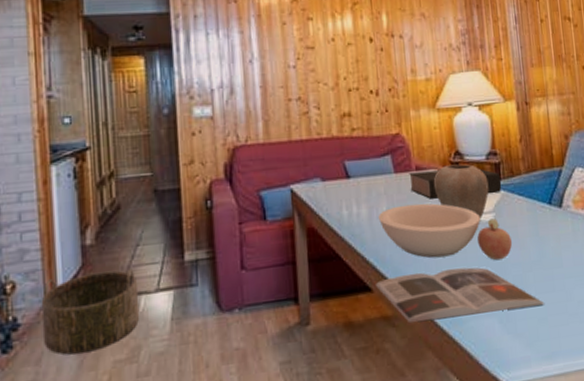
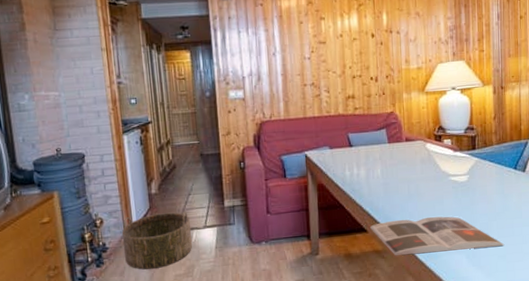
bowl: present [379,203,480,258] -> none [374,167,456,209]
book: present [409,169,502,199] -> none [400,141,476,164]
vase: present [433,164,489,219] -> none [419,136,465,180]
fruit: present [477,218,513,261] -> none [453,179,482,212]

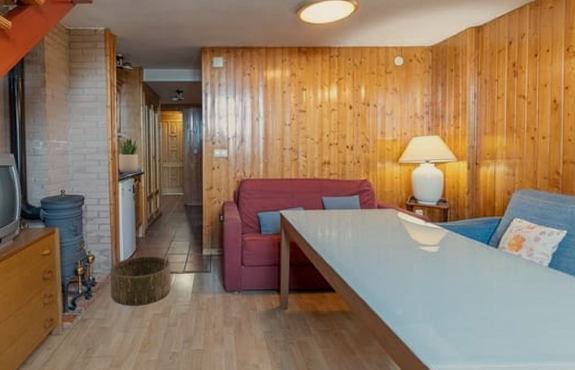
planter: none [119,81,145,124] -> present [119,136,138,173]
magazine: present [369,216,505,256] -> none [338,283,474,319]

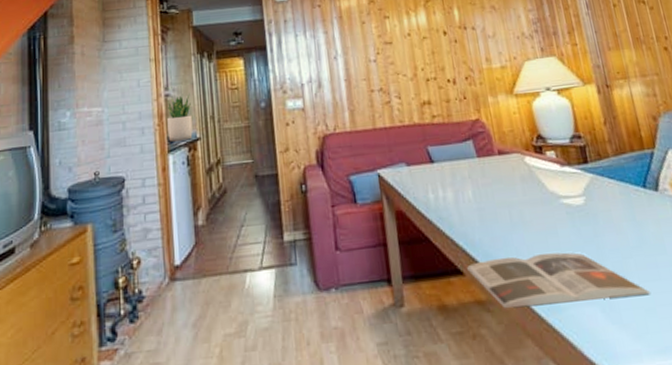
basket: present [110,256,171,306] -> none [161,247,245,327]
magazine: none [338,283,474,319] -> present [466,252,651,309]

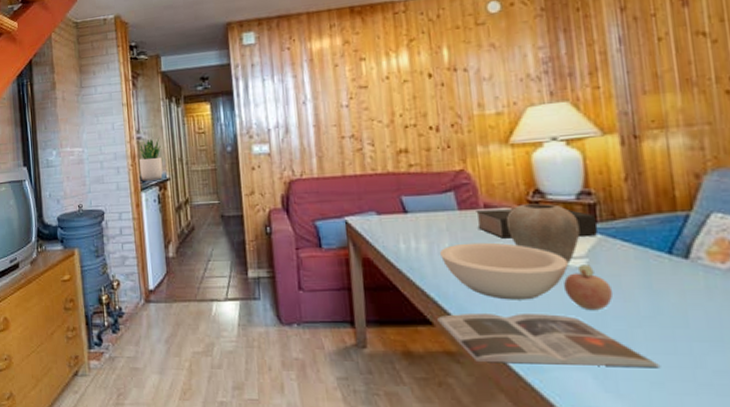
bowl: none [465,187,570,242] -> present [440,242,568,300]
book: none [492,152,590,183] -> present [476,209,599,239]
vase: none [517,147,577,203] -> present [506,203,580,263]
fruit: none [568,202,608,246] -> present [564,264,614,311]

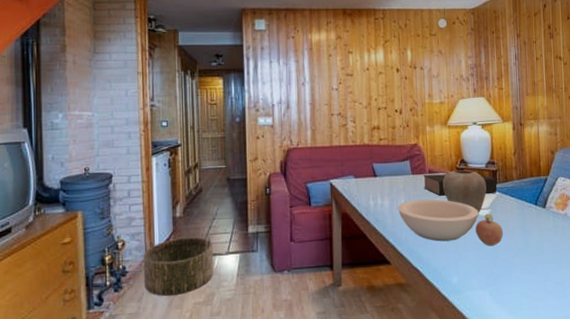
basket: none [138,279,212,342] -> present [143,236,213,296]
planter: present [139,136,163,181] -> none [152,105,174,146]
magazine: present [436,312,661,367] -> none [392,250,528,290]

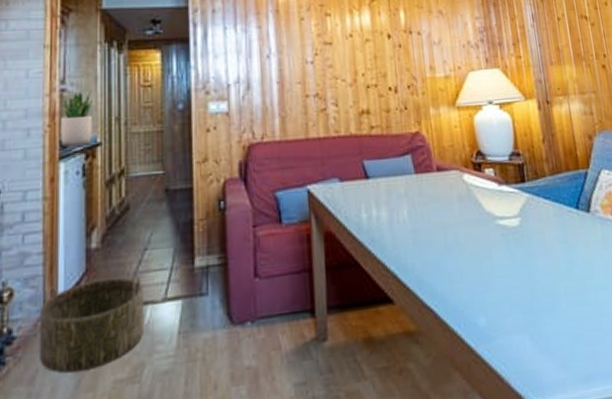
planter: none [152,105,174,146] -> present [61,89,92,147]
bowl: present [398,199,478,242] -> none [399,206,506,267]
book: present [423,174,497,196] -> none [430,170,527,202]
vase: present [442,170,487,213] -> none [455,164,514,224]
fruit: present [476,214,504,246] -> none [503,223,541,270]

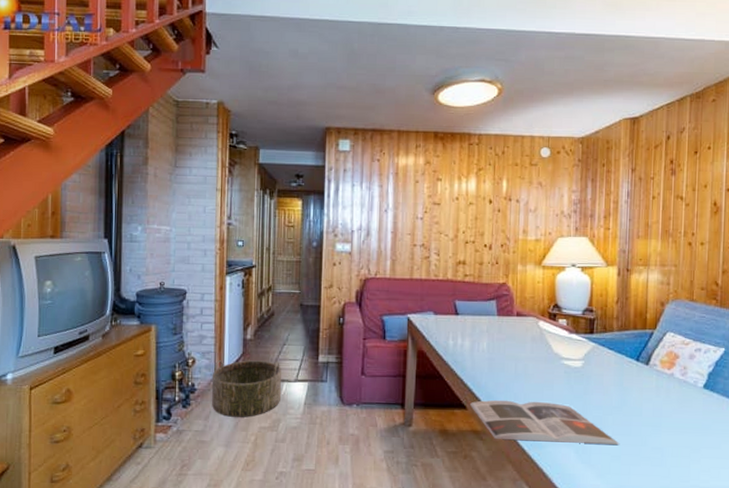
planter: present [61,89,92,147] -> none [227,224,250,266]
magazine: none [396,277,578,340] -> present [469,399,620,444]

